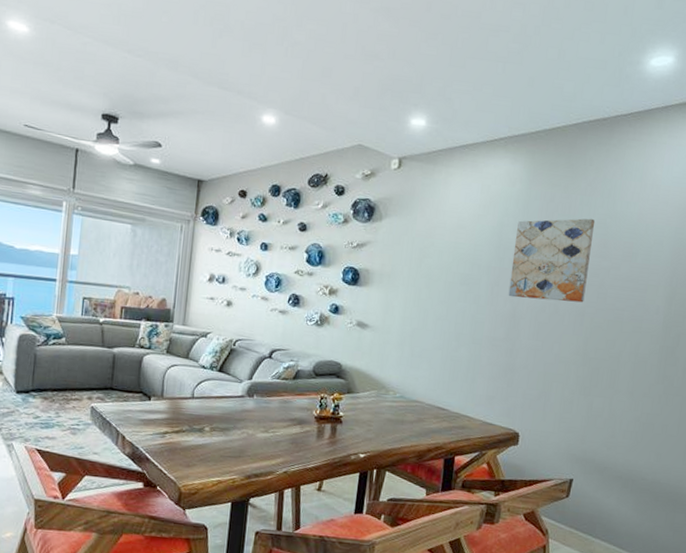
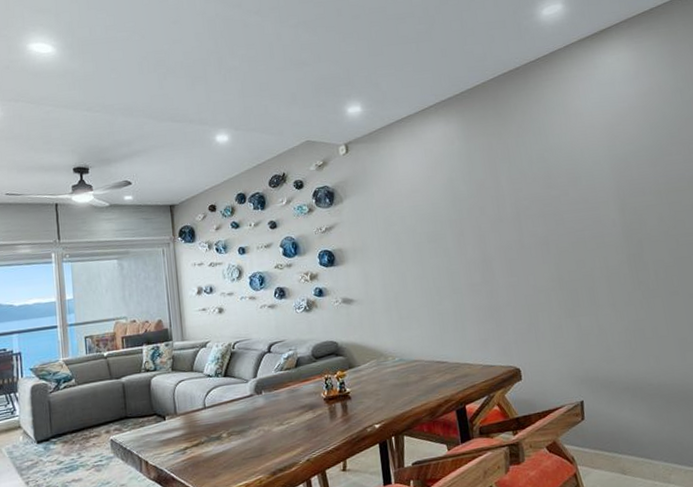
wall art: present [508,218,596,303] -> none [465,156,545,243]

